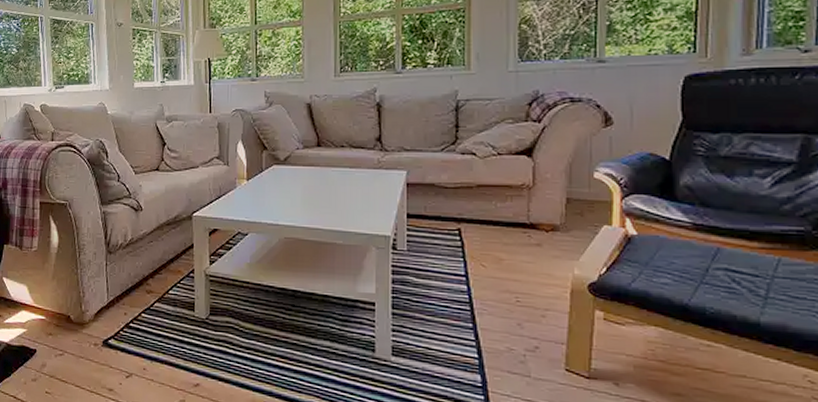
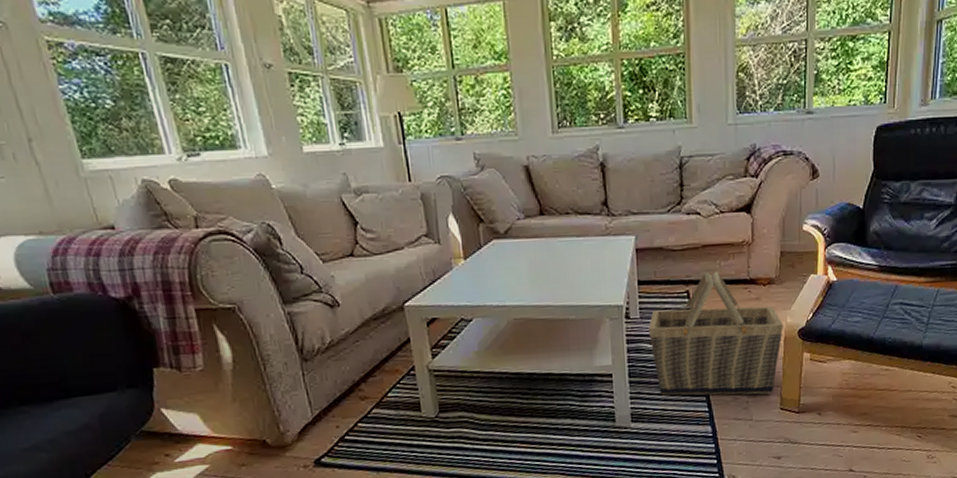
basket: none [416,212,569,351] -> present [649,272,783,396]

